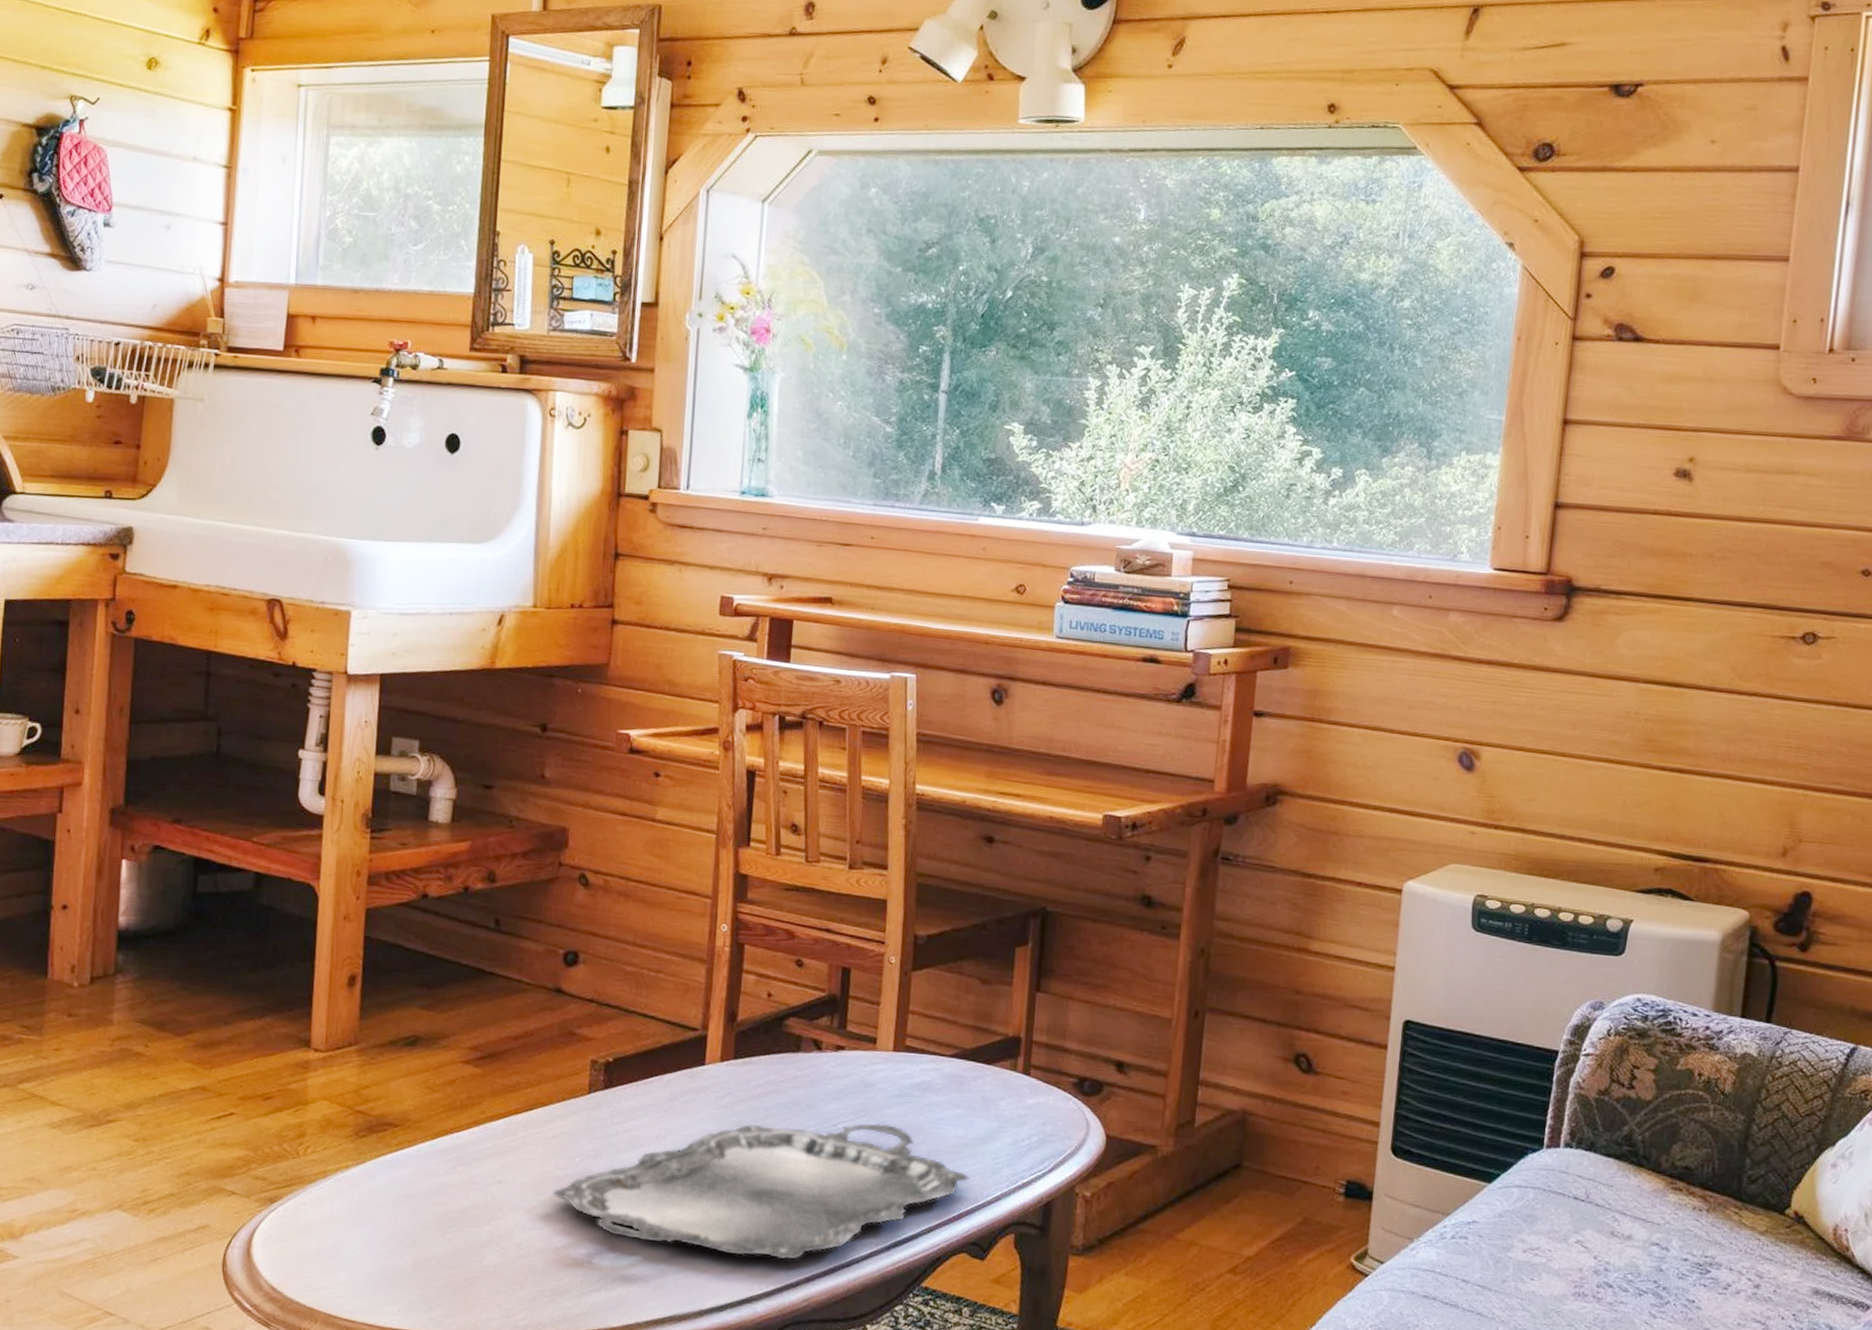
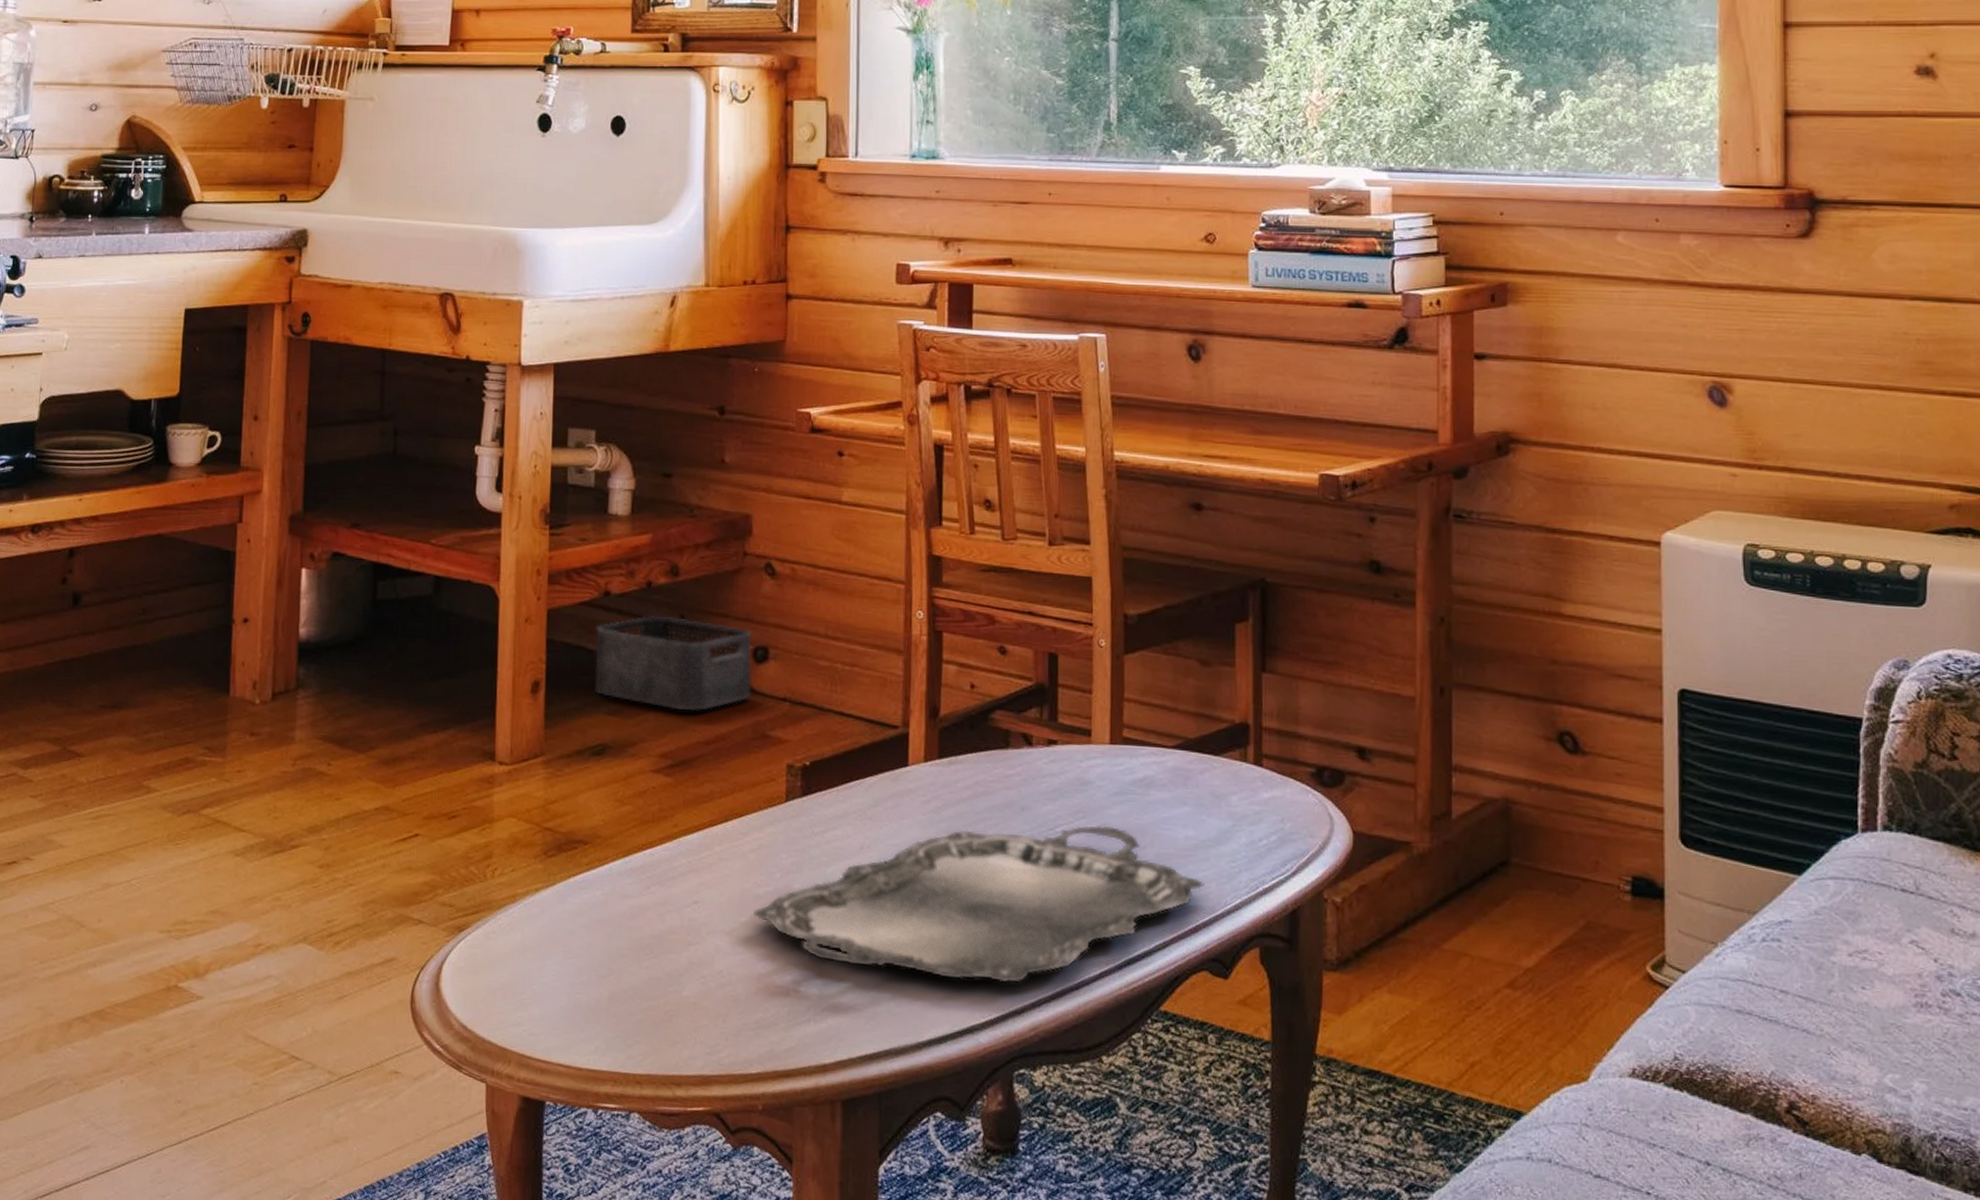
storage bin: none [410,918,563,1009] -> present [595,615,752,711]

